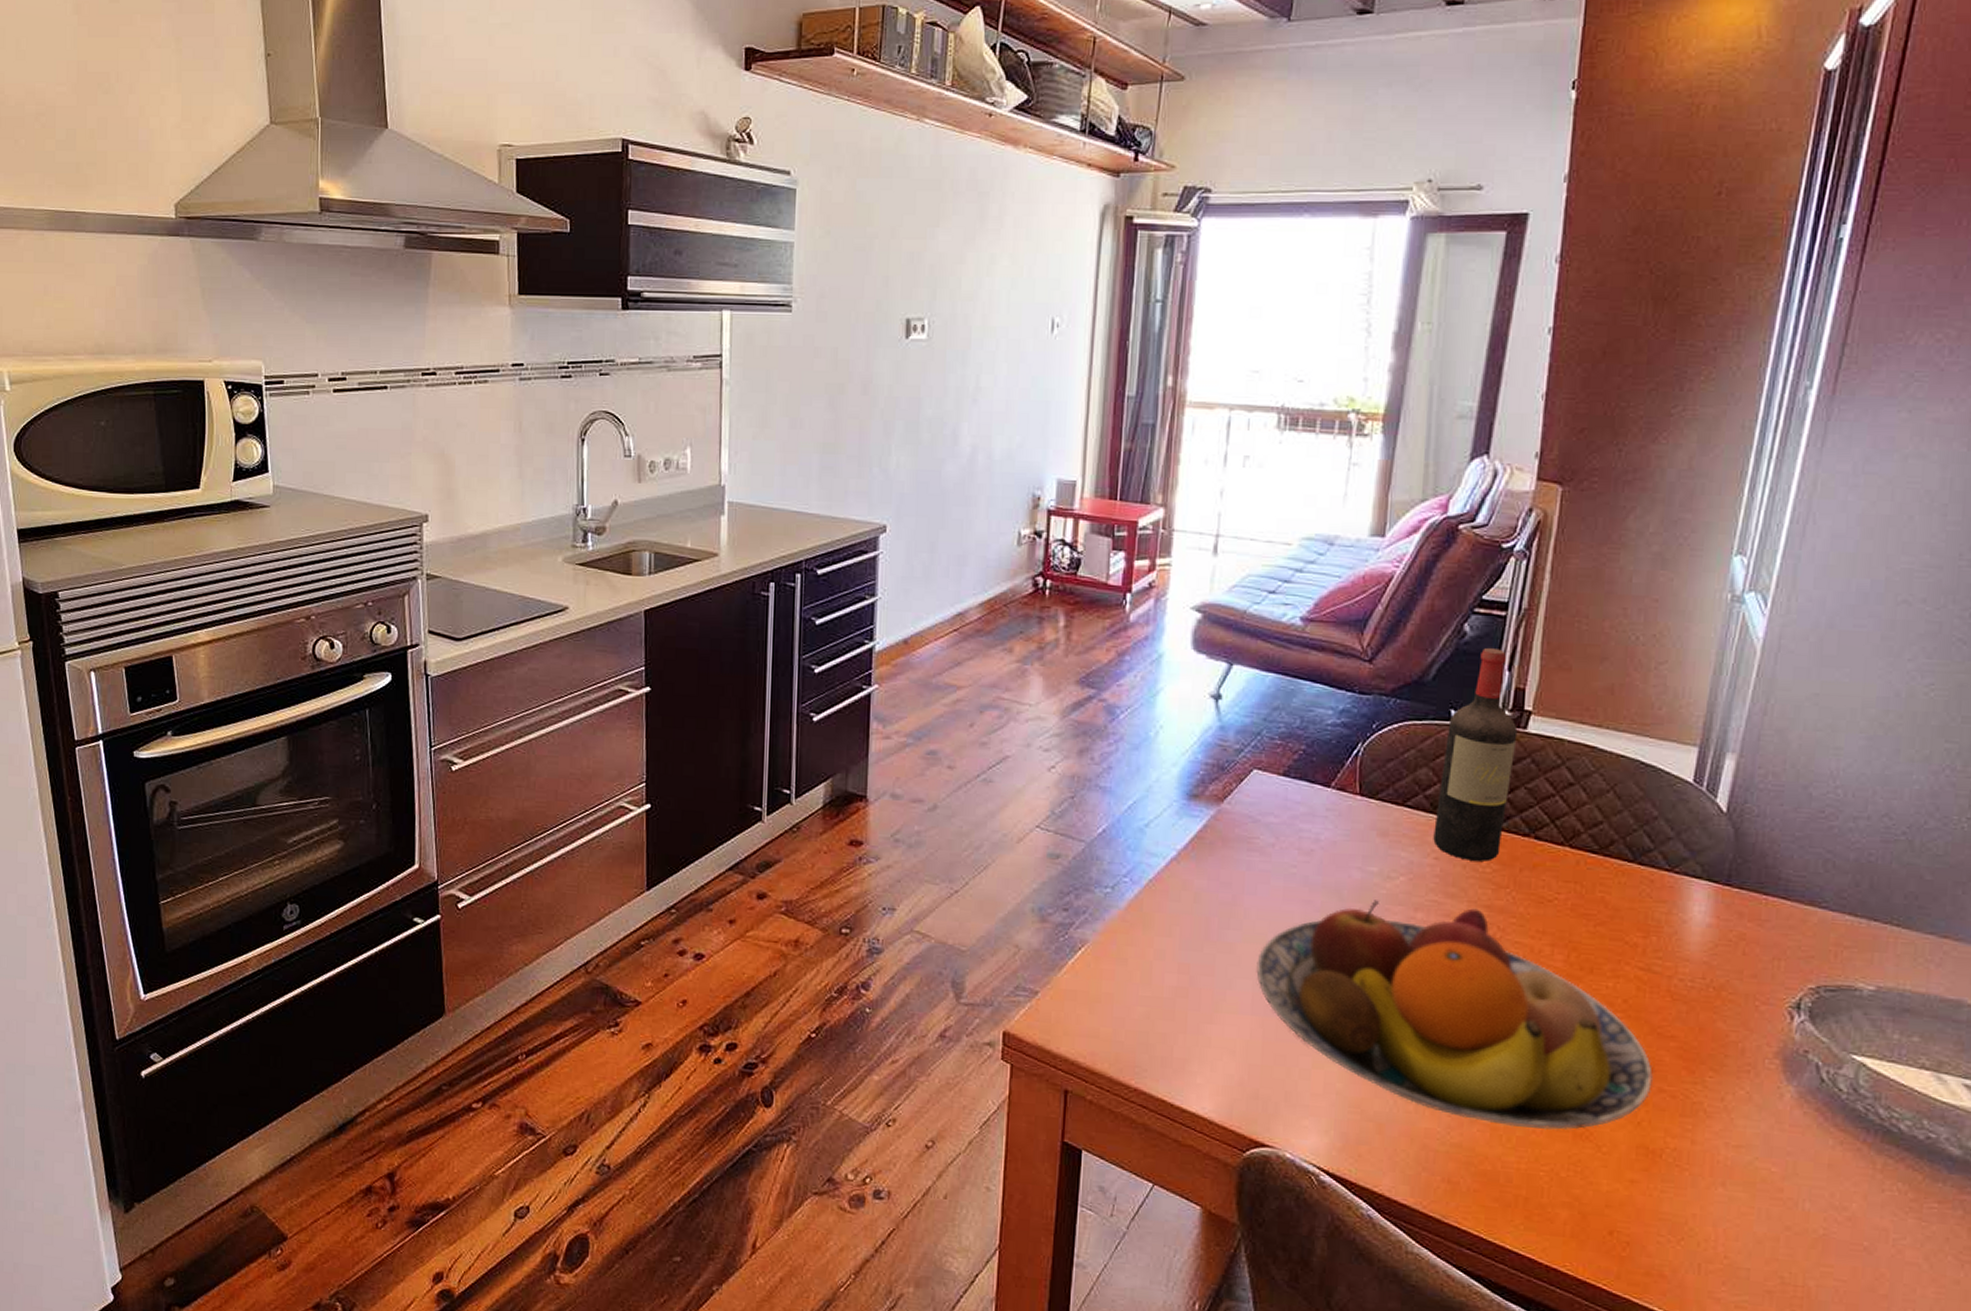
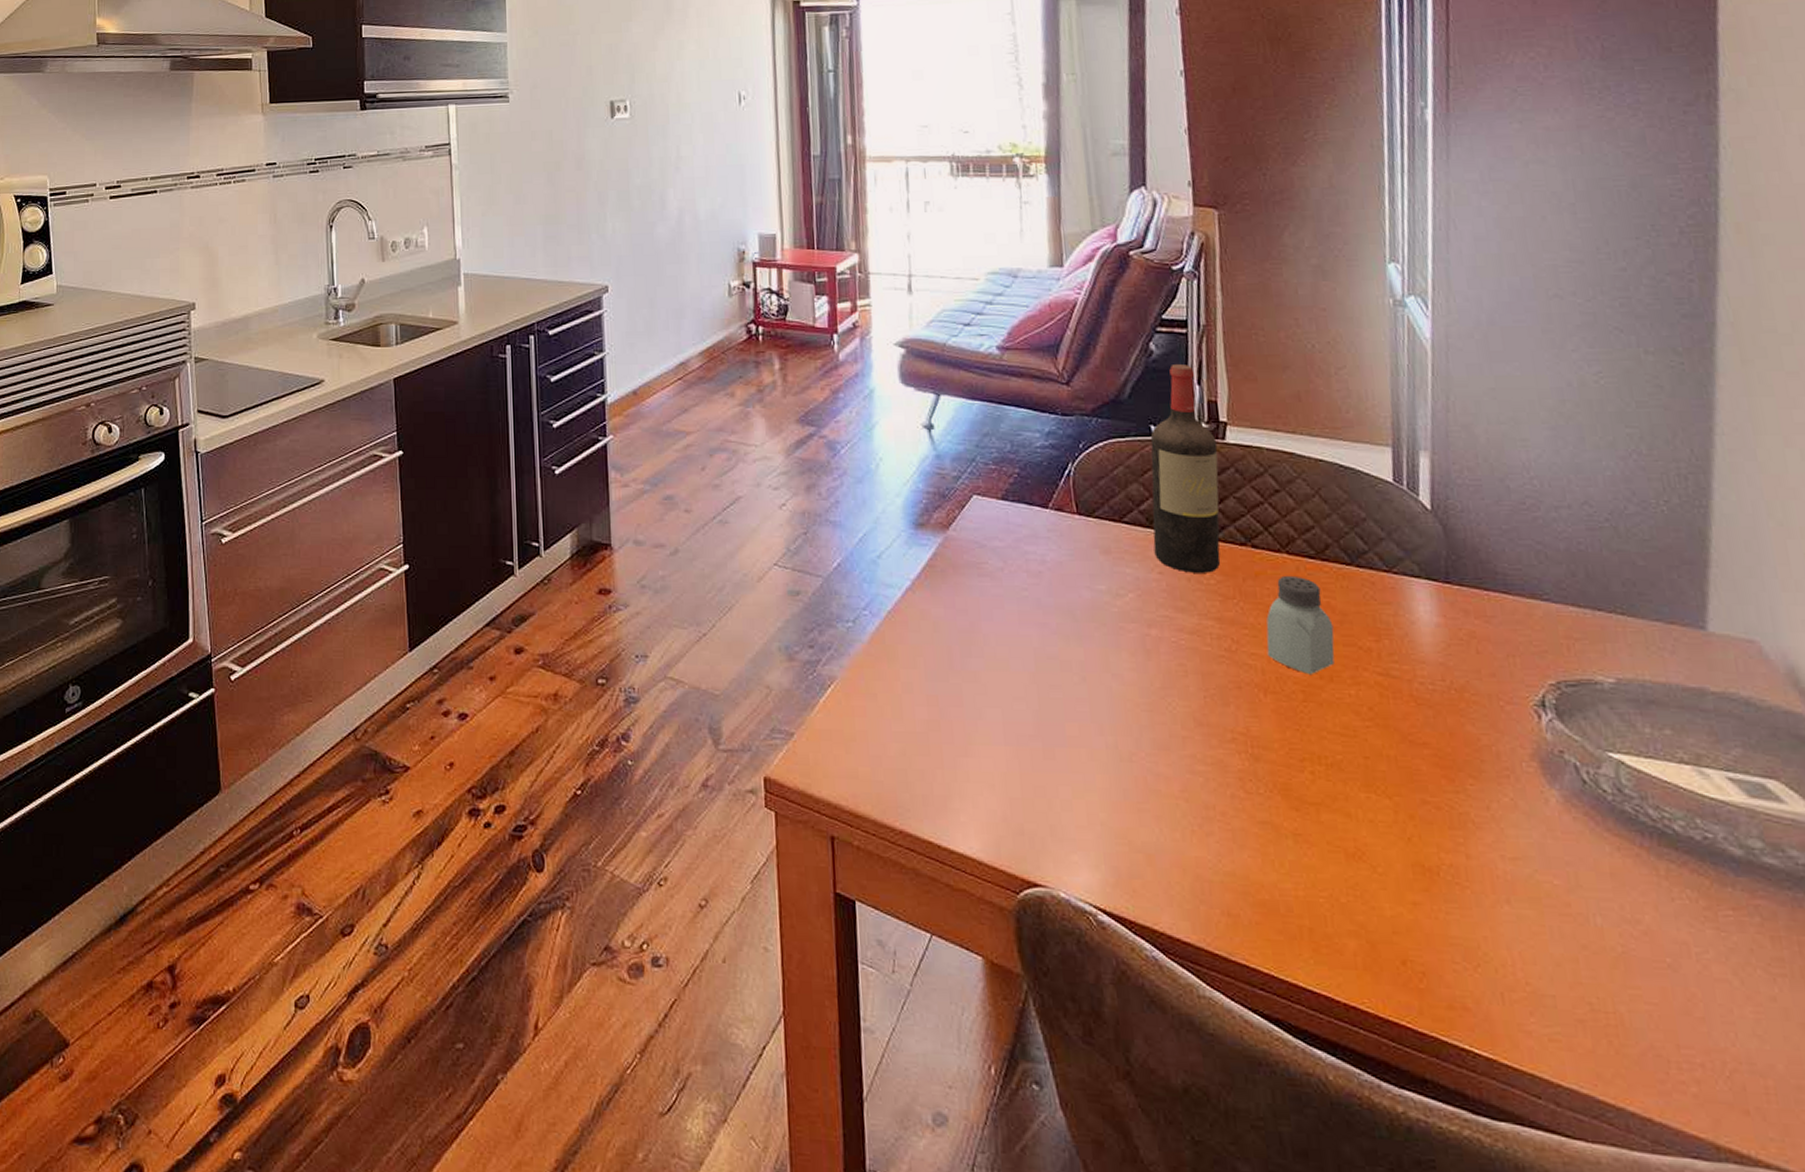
fruit bowl: present [1256,900,1653,1130] -> none [1002,619,1415,852]
saltshaker: none [1531,868,1604,966] -> present [1266,575,1335,676]

